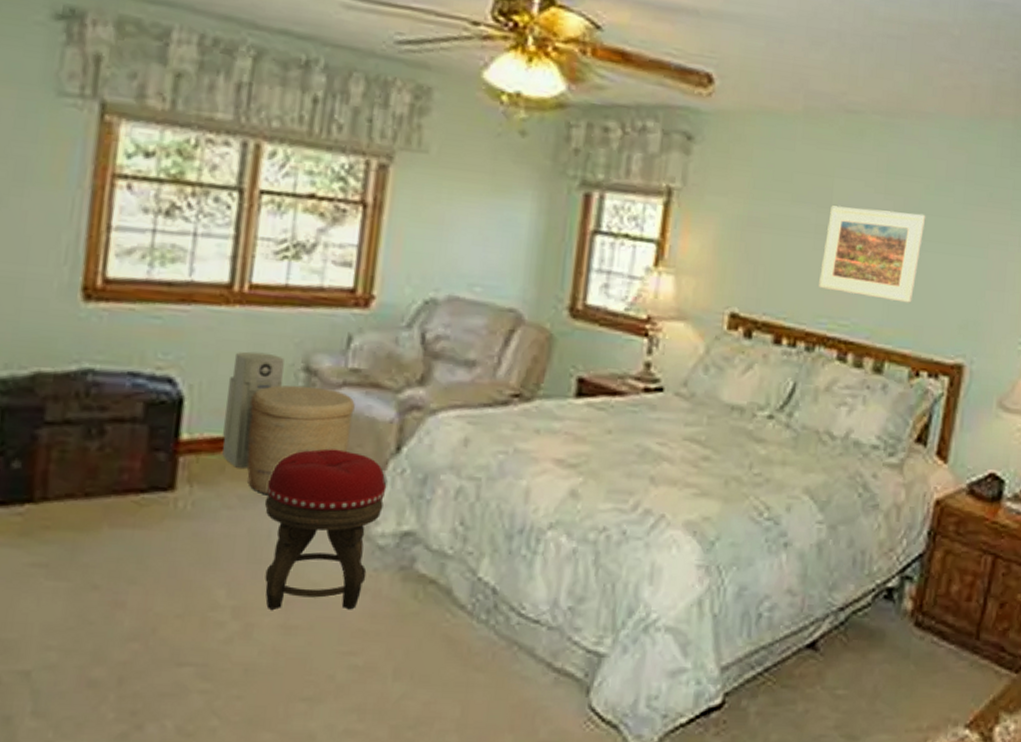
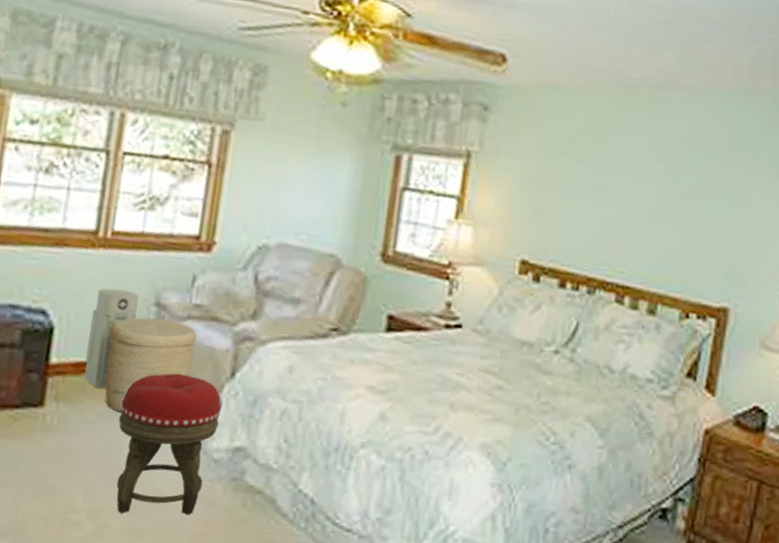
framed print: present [819,206,926,303] -> none [599,167,694,253]

